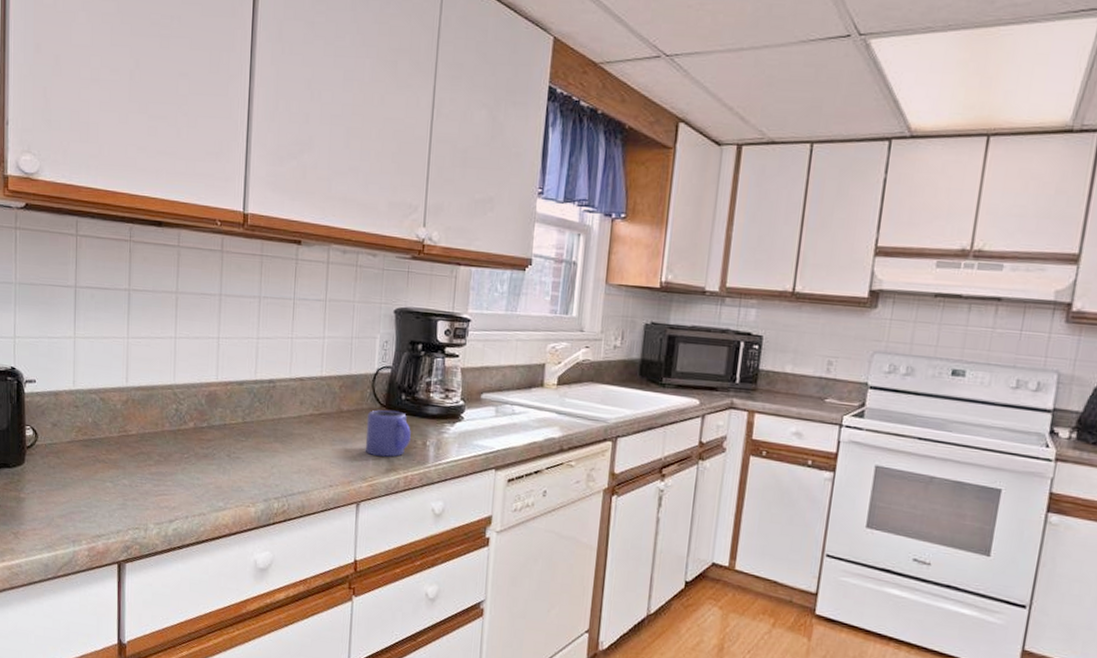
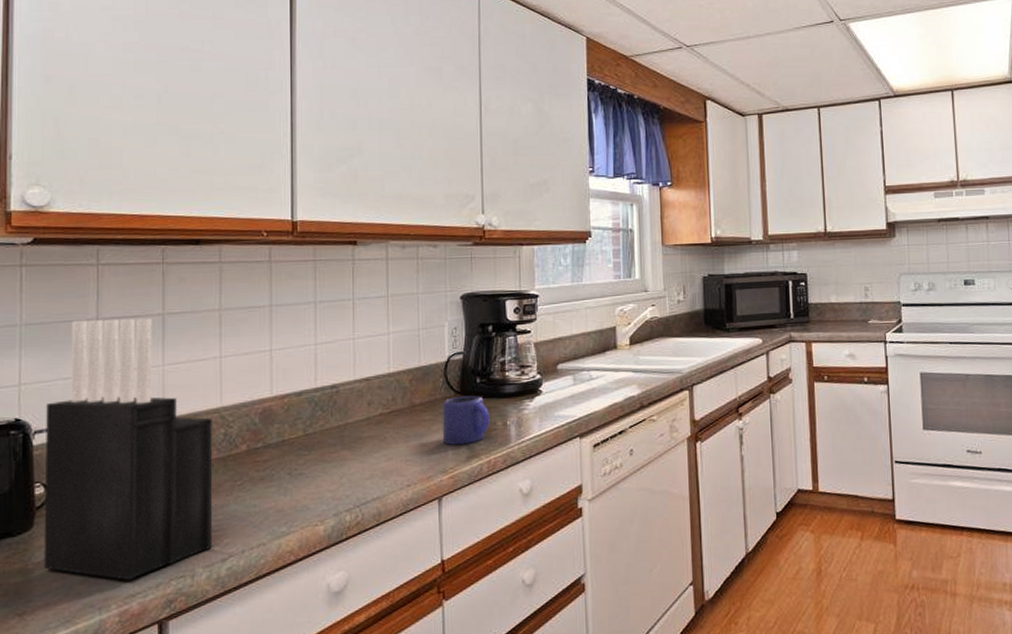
knife block: none [32,285,167,524] -> present [43,318,213,581]

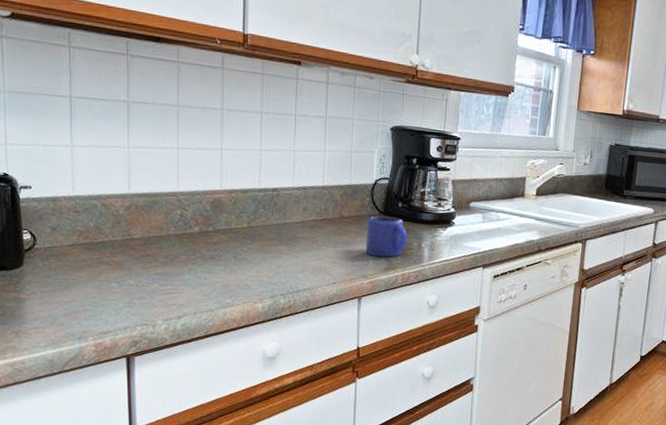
knife block: present [43,318,213,581] -> none [29,95,171,321]

